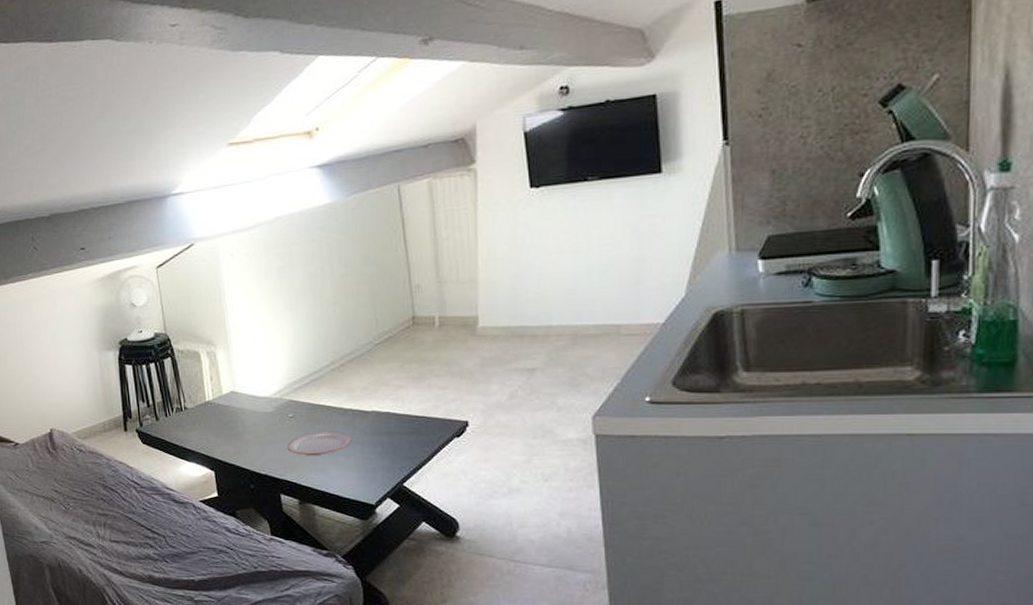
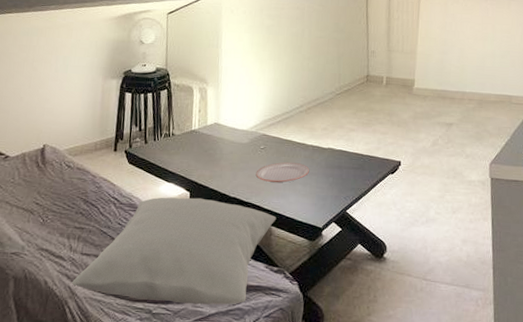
cushion: none [105,477,319,592] -> present [71,197,277,305]

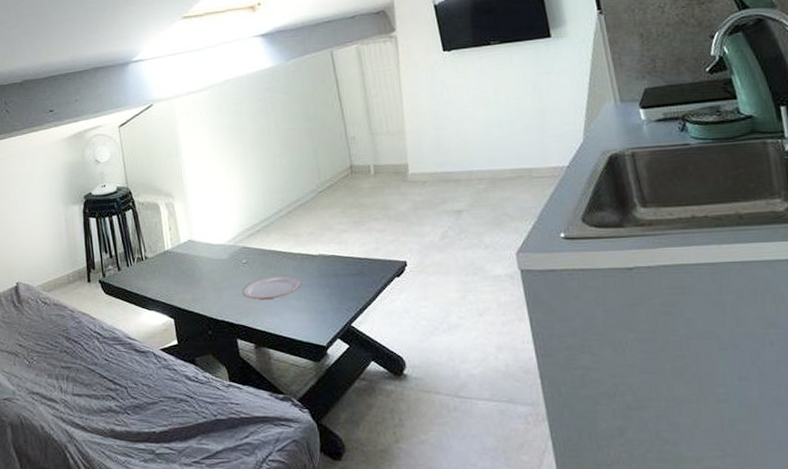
cushion: present [71,197,277,305] -> none [68,324,273,441]

